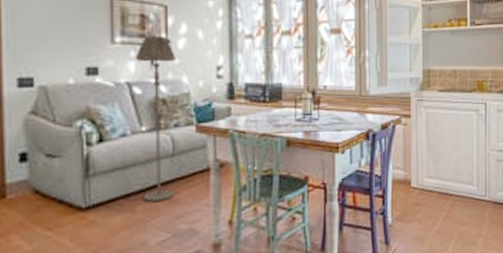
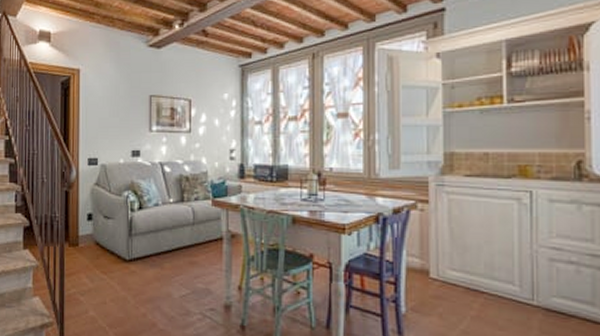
floor lamp: present [135,35,175,202] -> none [166,124,197,261]

